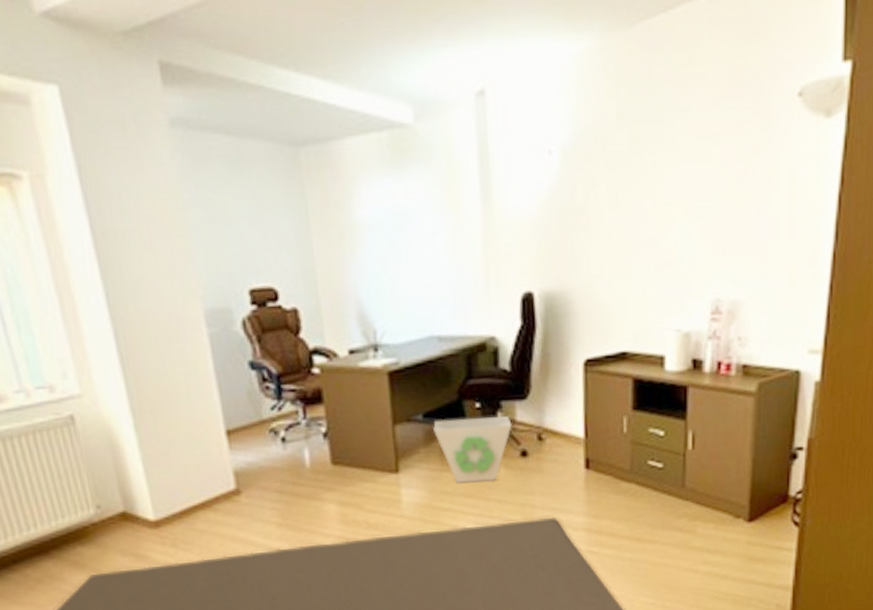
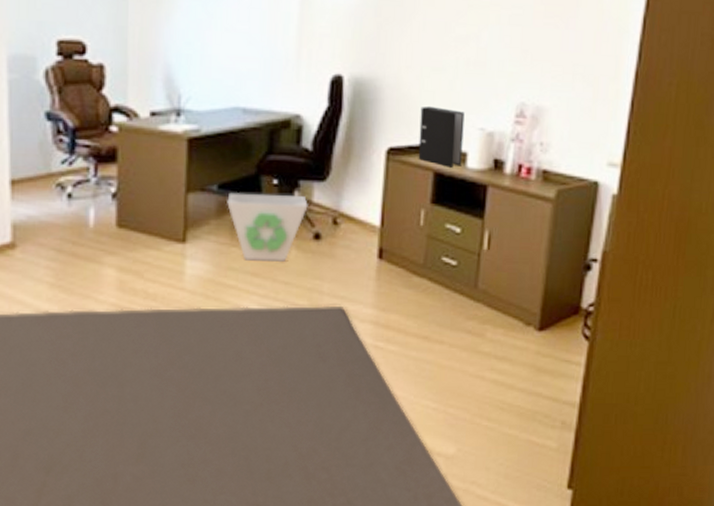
binder: none [614,312,660,373] -> present [418,105,465,168]

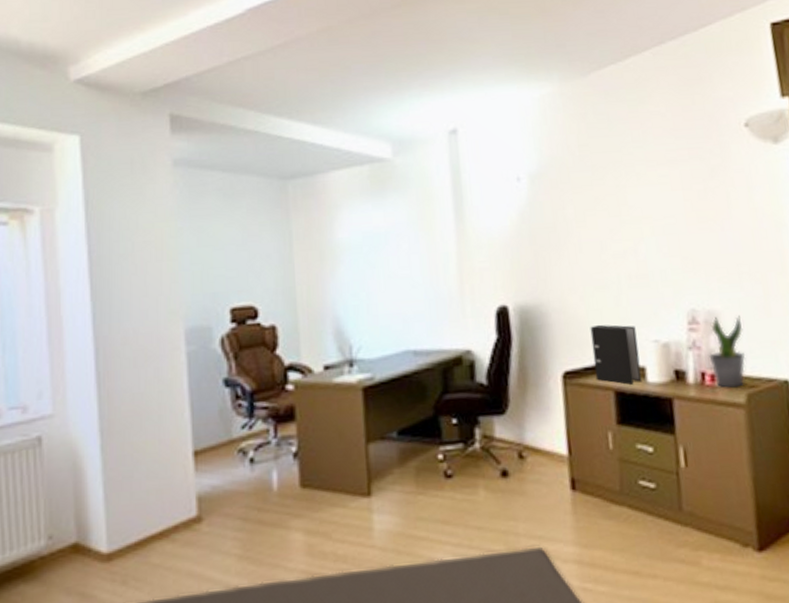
trash bin: present [227,192,308,263] -> none [408,433,491,508]
potted plant: none [529,112,567,183] -> present [709,314,746,389]

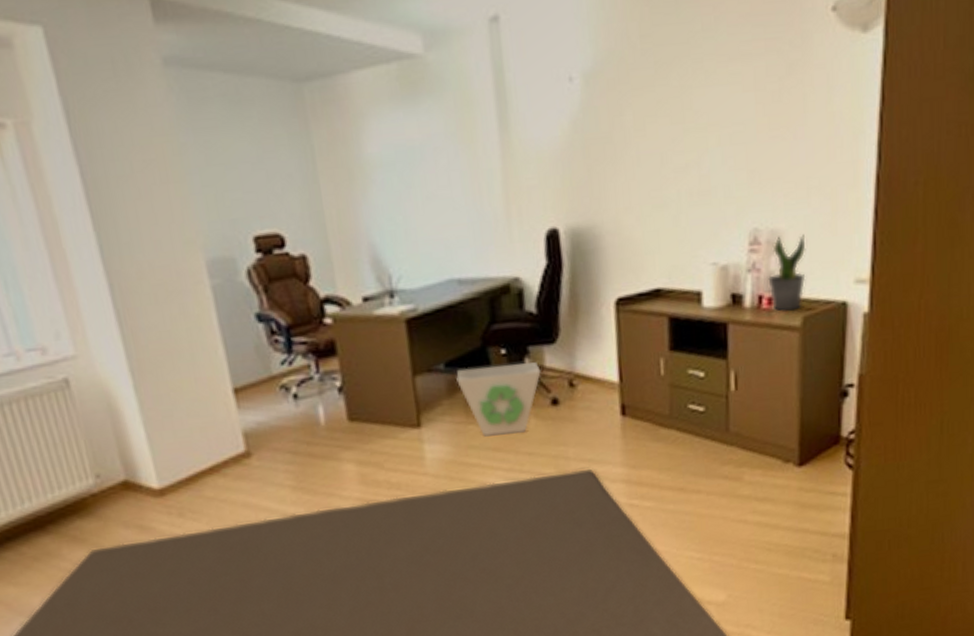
trash bin: none [408,433,491,508] -> present [456,362,541,437]
binder: present [590,324,642,385] -> none [646,247,697,310]

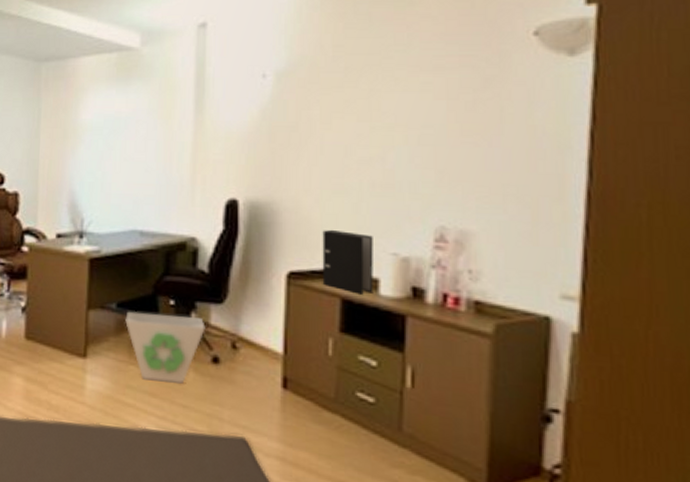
binder: none [646,247,697,310] -> present [322,229,373,295]
potted plant: present [768,233,806,312] -> none [455,237,501,316]

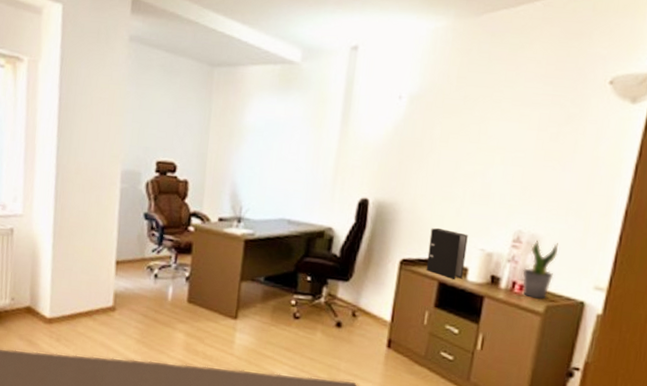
trash bin: present [125,311,206,385] -> none [270,284,334,343]
potted plant: none [455,237,501,316] -> present [522,240,558,299]

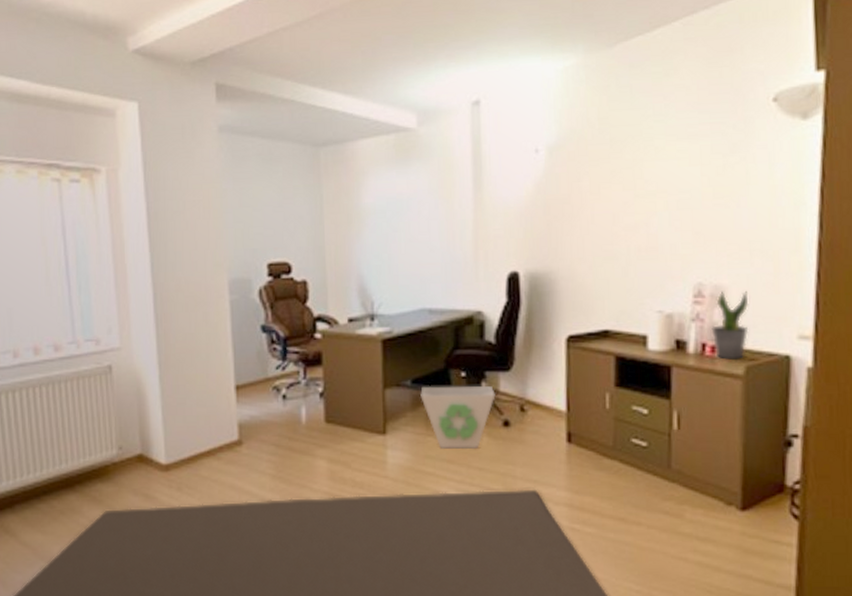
trash bin: none [270,284,334,343] -> present [420,385,496,450]
binder: present [426,227,468,279] -> none [596,293,643,351]

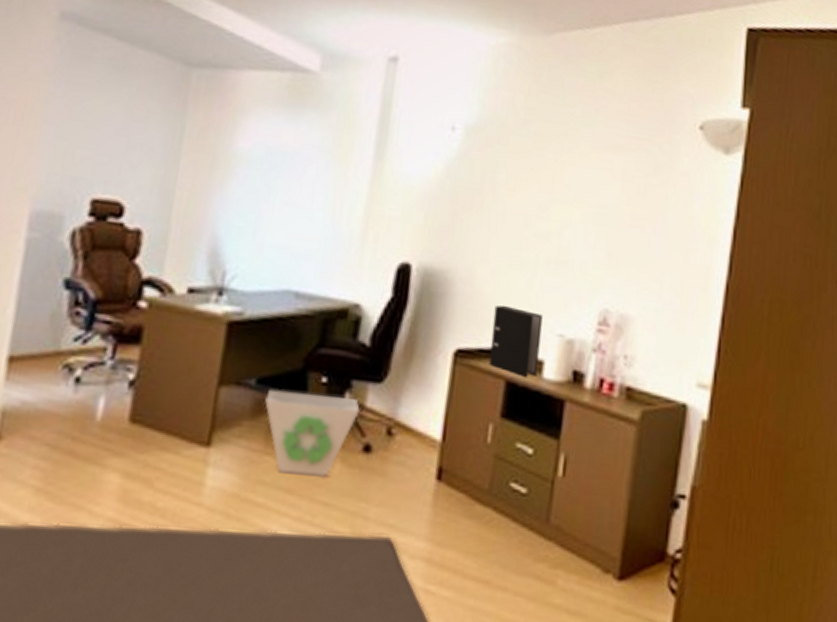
binder: none [596,293,643,351] -> present [489,305,543,377]
potted plant: present [711,290,749,360] -> none [611,322,653,402]

